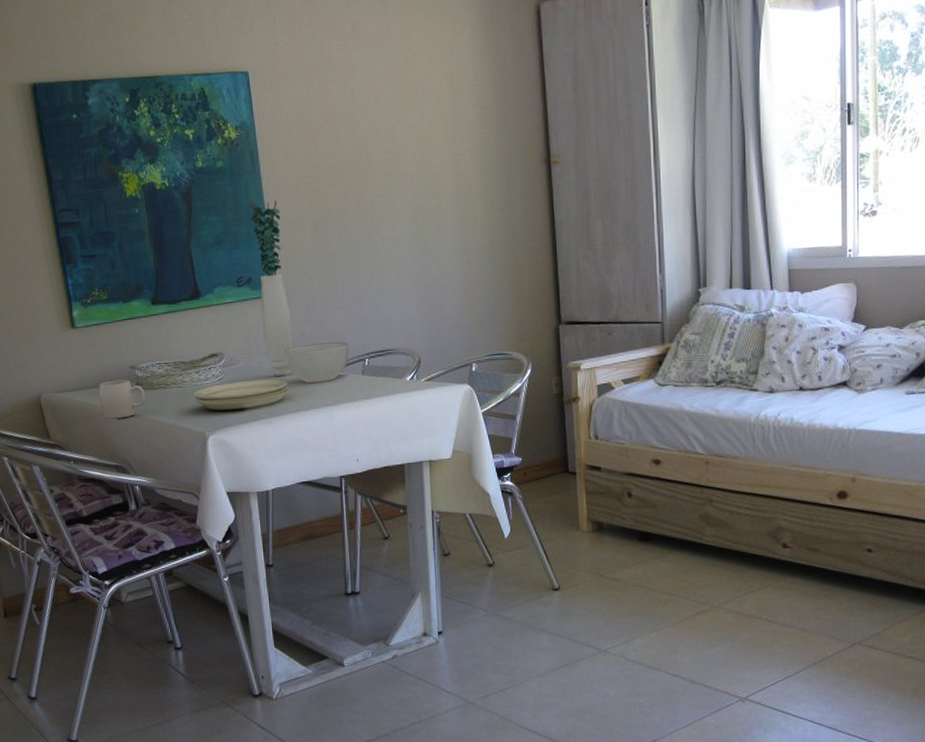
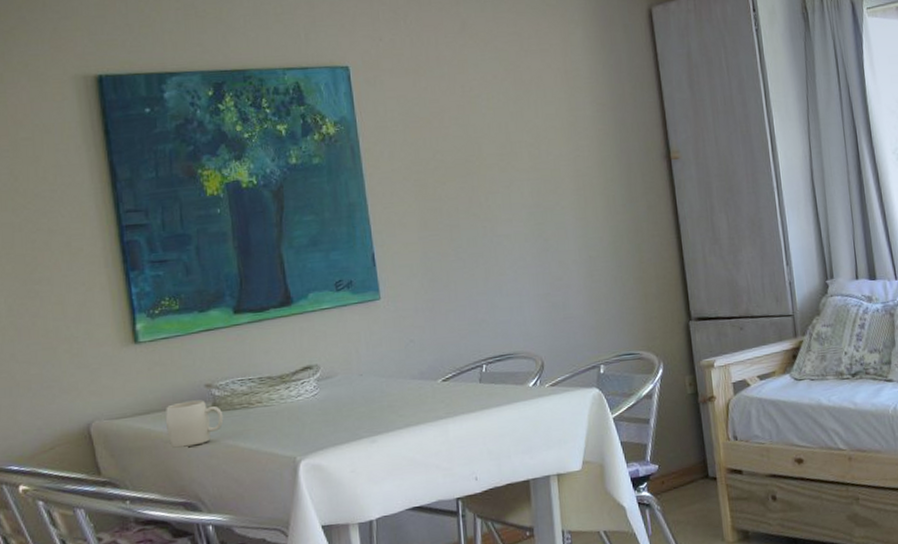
plate: present [193,379,290,411] -> none [281,391,397,431]
vase: present [249,200,294,376] -> none [349,198,401,389]
bowl: present [283,342,349,384] -> none [389,347,464,395]

